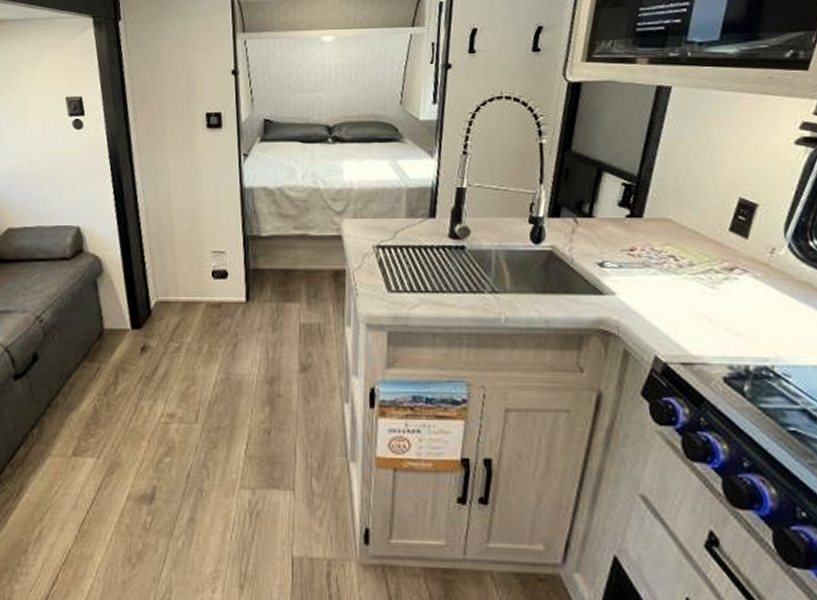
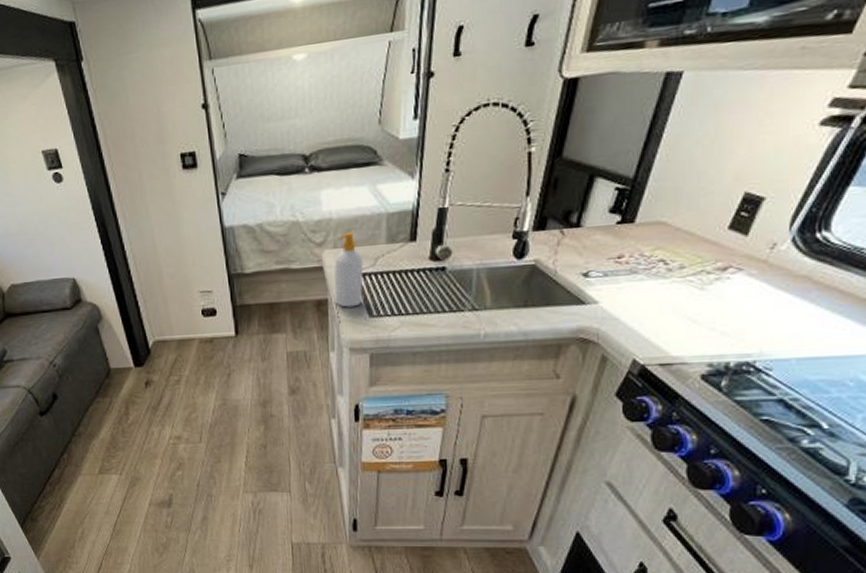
soap bottle: none [353,203,383,280] -> present [334,231,363,308]

